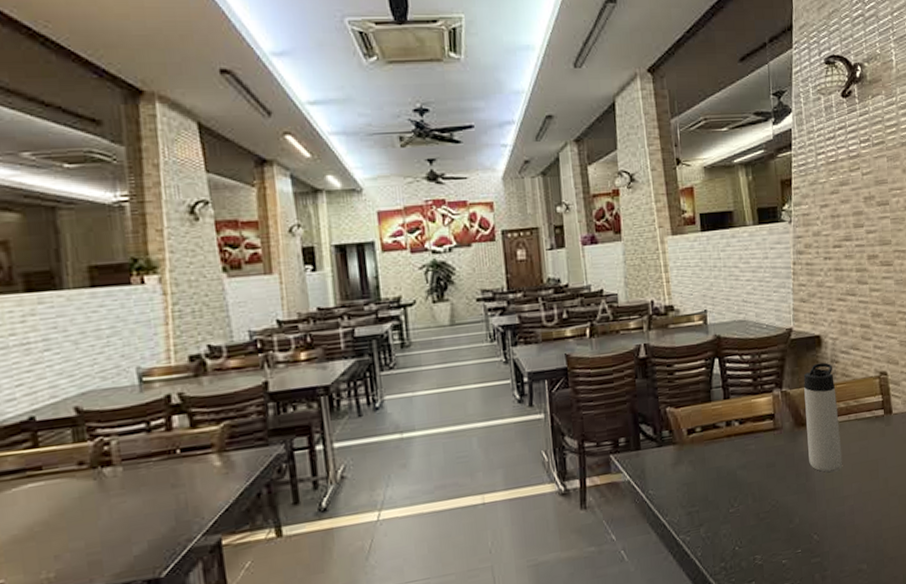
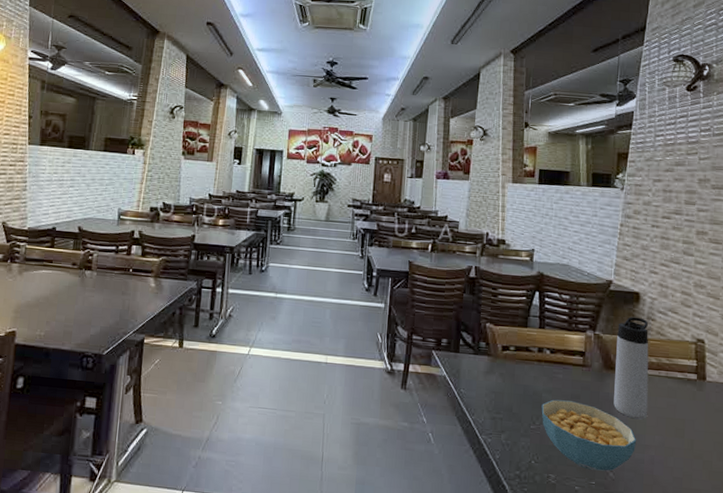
cereal bowl: none [738,470,836,539] -> present [541,399,637,471]

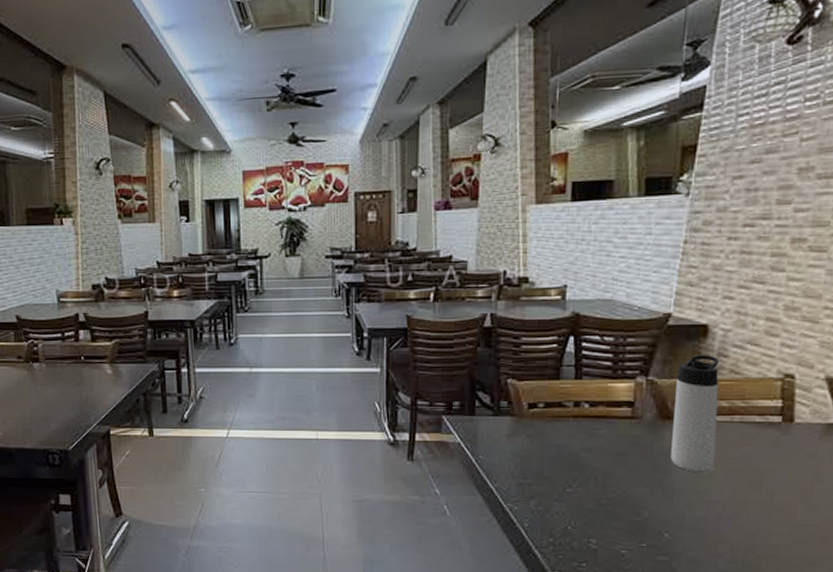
cereal bowl: present [541,399,637,471] -> none [579,458,700,532]

